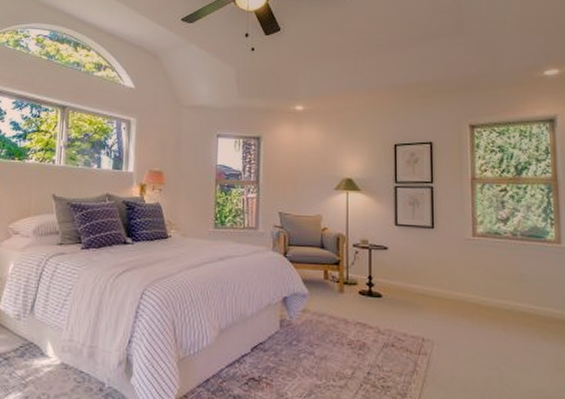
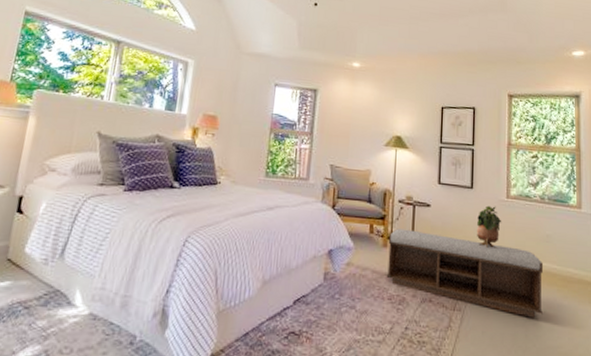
bench: none [344,273,519,361] -> present [386,228,544,318]
potted plant: none [440,245,469,290] -> present [477,205,502,248]

